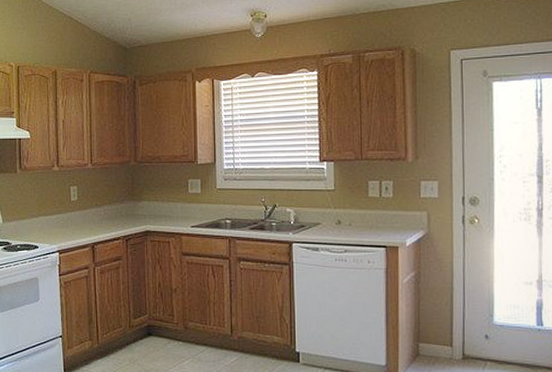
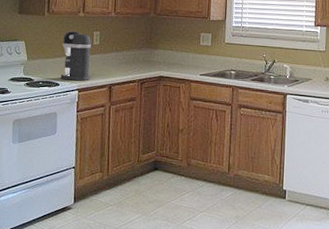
coffee maker: none [38,187,71,242] -> present [60,30,92,81]

